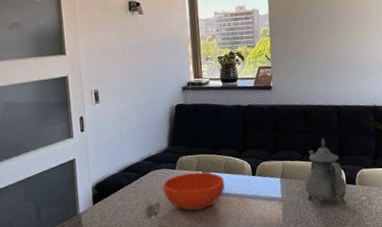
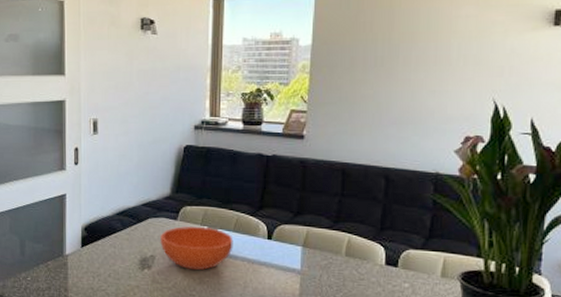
teapot: present [305,138,346,207] -> none [332,206,385,289]

